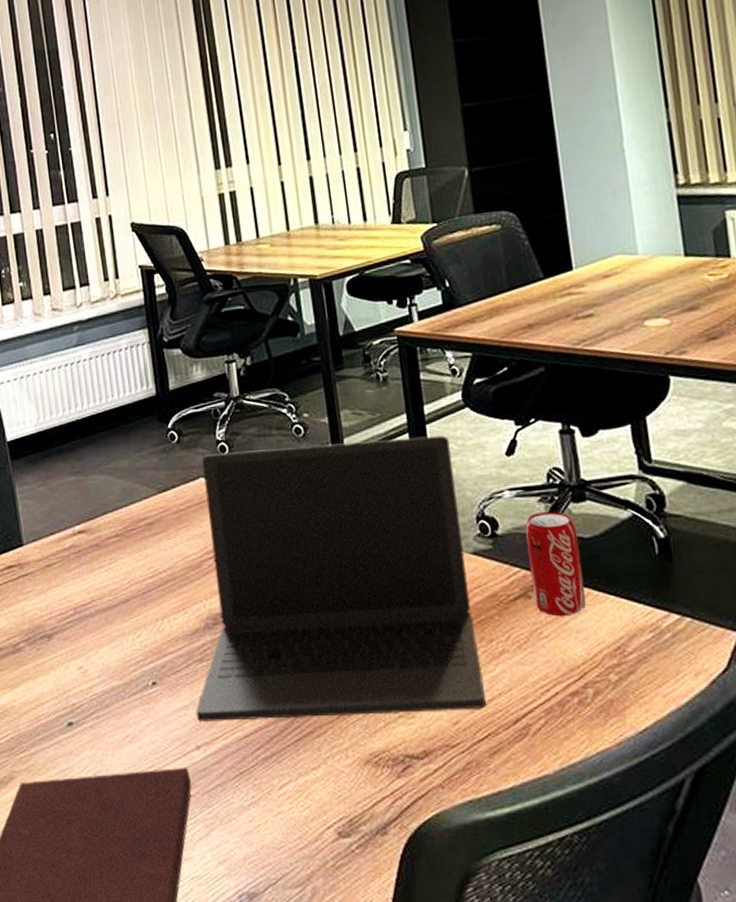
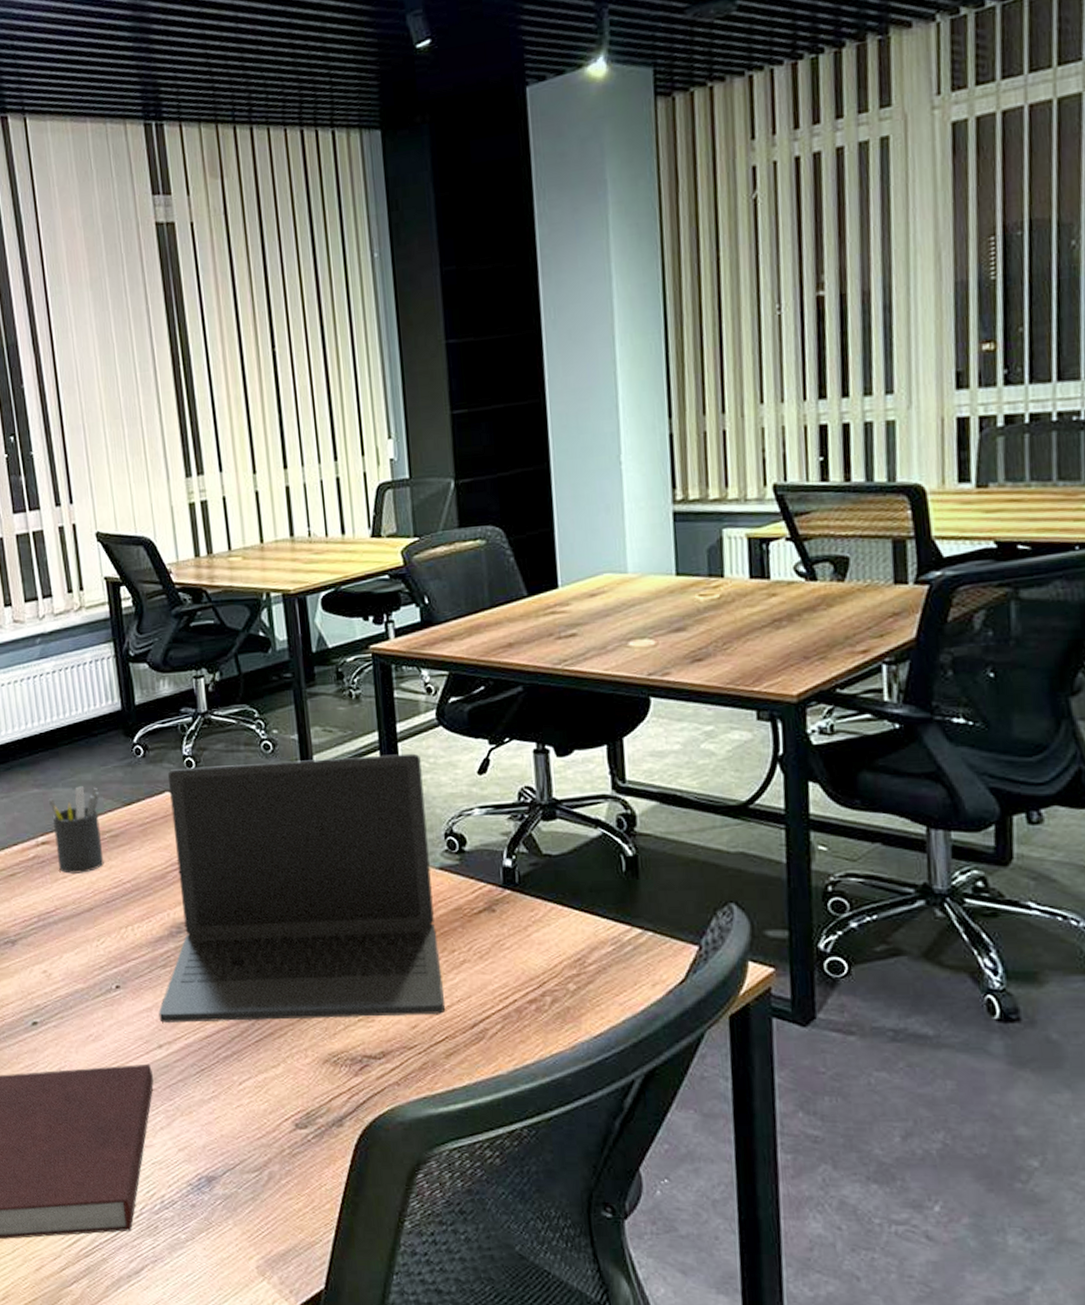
pen holder: none [84,473,140,564] -> present [48,786,104,874]
beverage can: present [525,512,587,617] -> none [492,829,550,930]

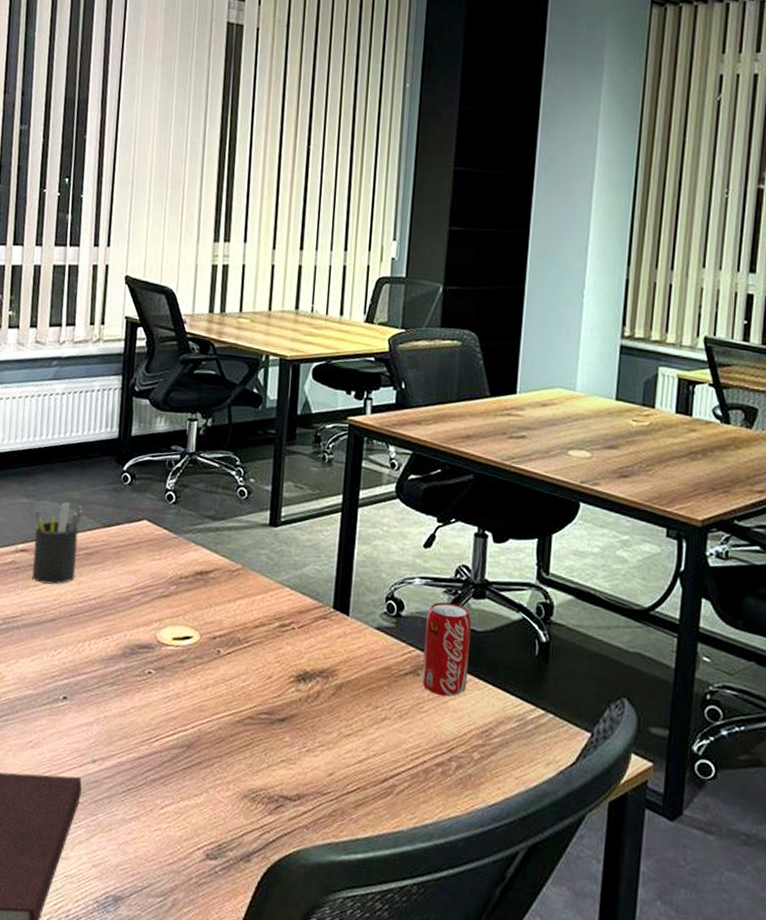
laptop: present [158,753,445,1023] -> none [98,500,376,765]
beverage can: none [492,829,550,930] -> present [421,602,471,697]

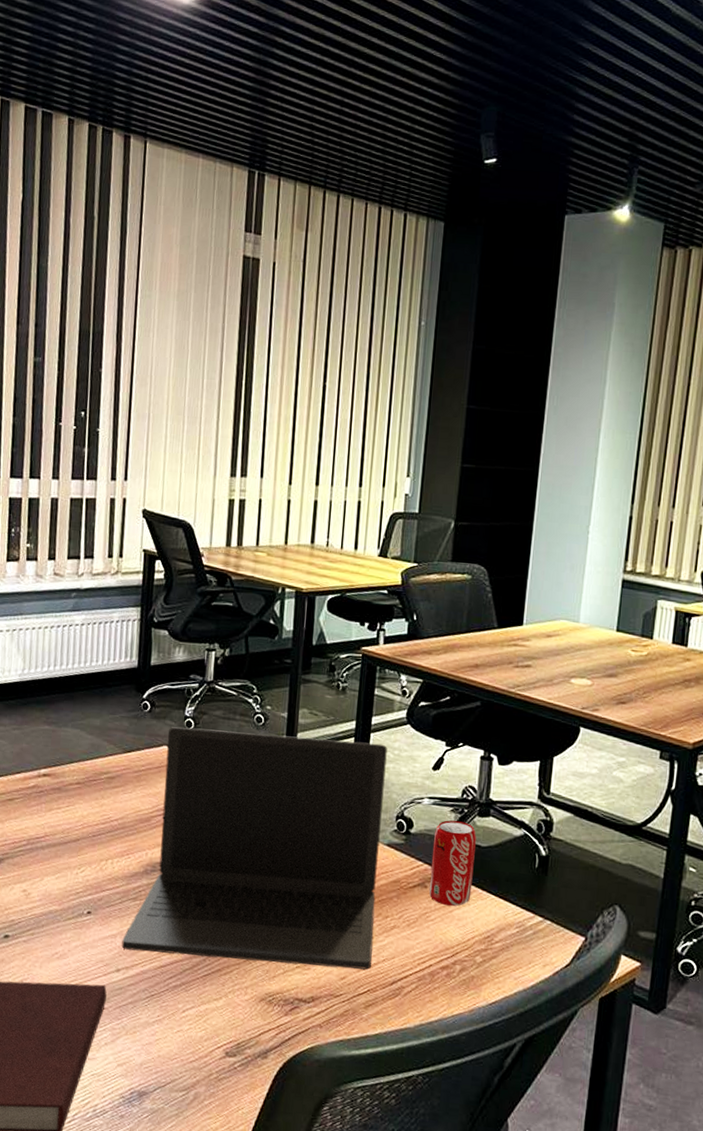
pen holder: present [32,502,83,585] -> none [55,729,104,807]
laptop: none [98,500,376,765] -> present [121,727,388,970]

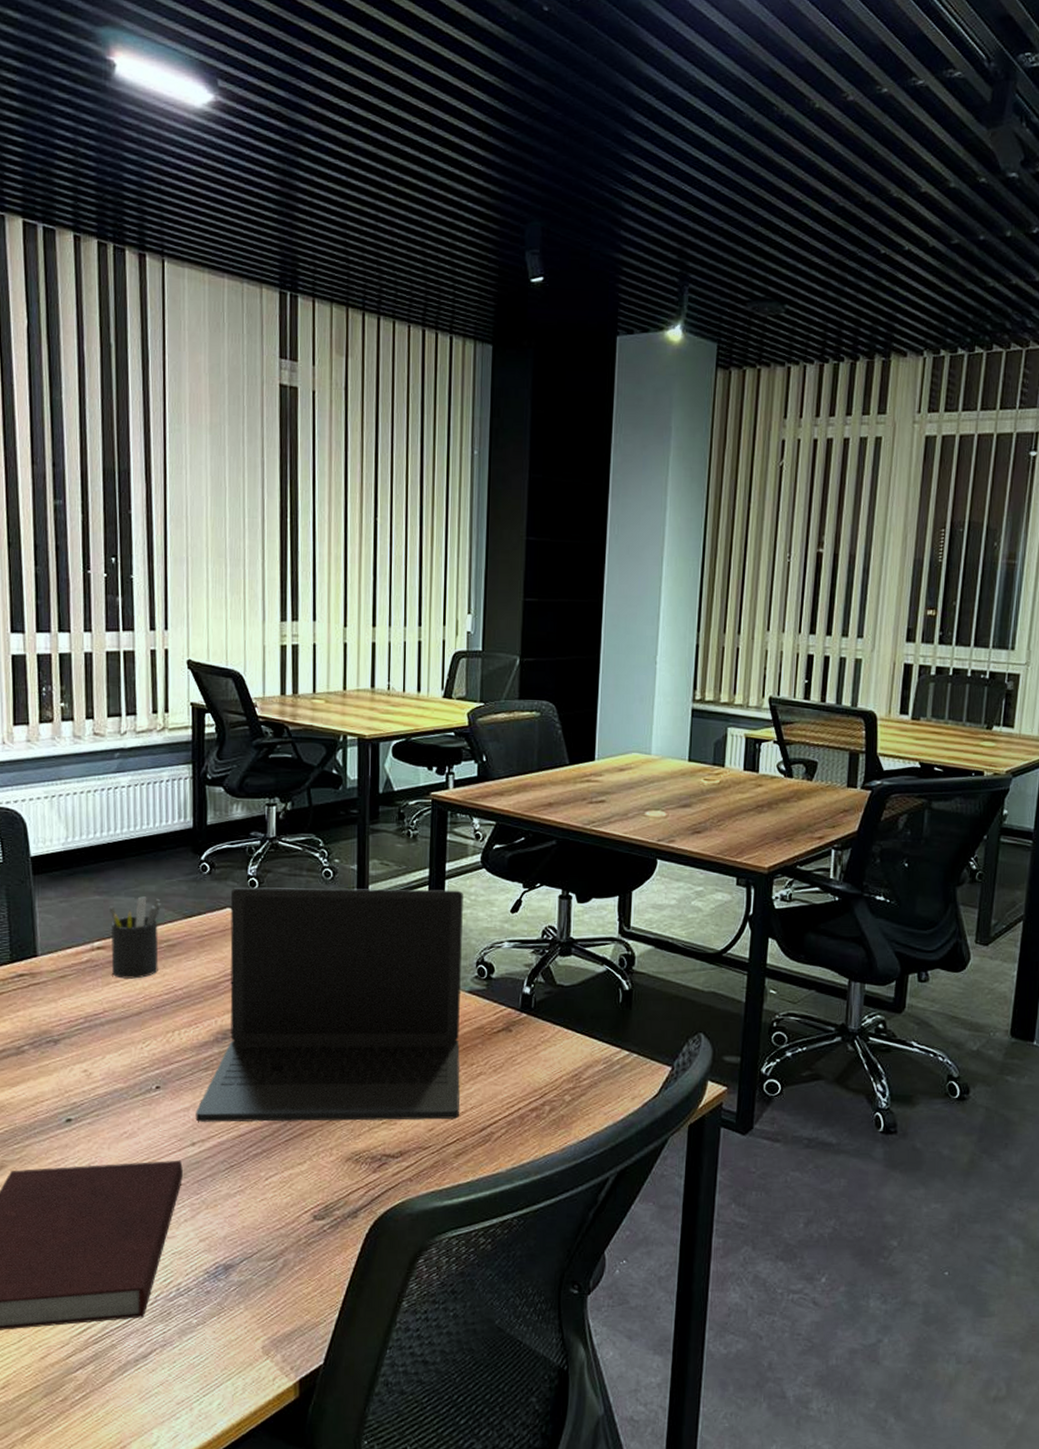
pen holder: none [55,729,104,807] -> present [108,896,161,979]
beverage can: present [429,820,476,907] -> none [513,962,559,1048]

